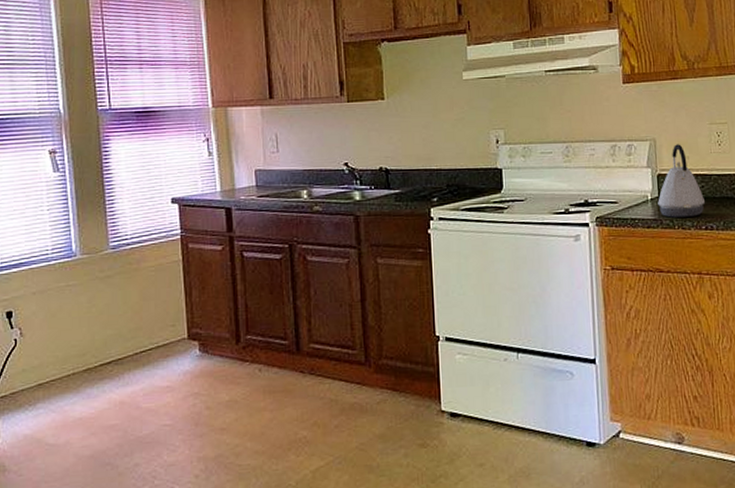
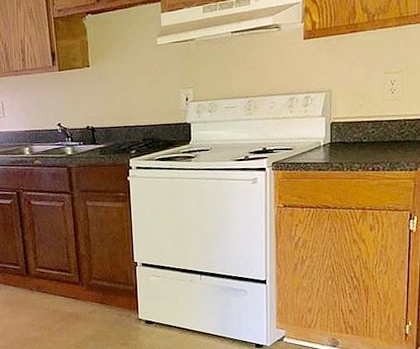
kettle: present [657,144,705,218] -> none [329,94,373,161]

